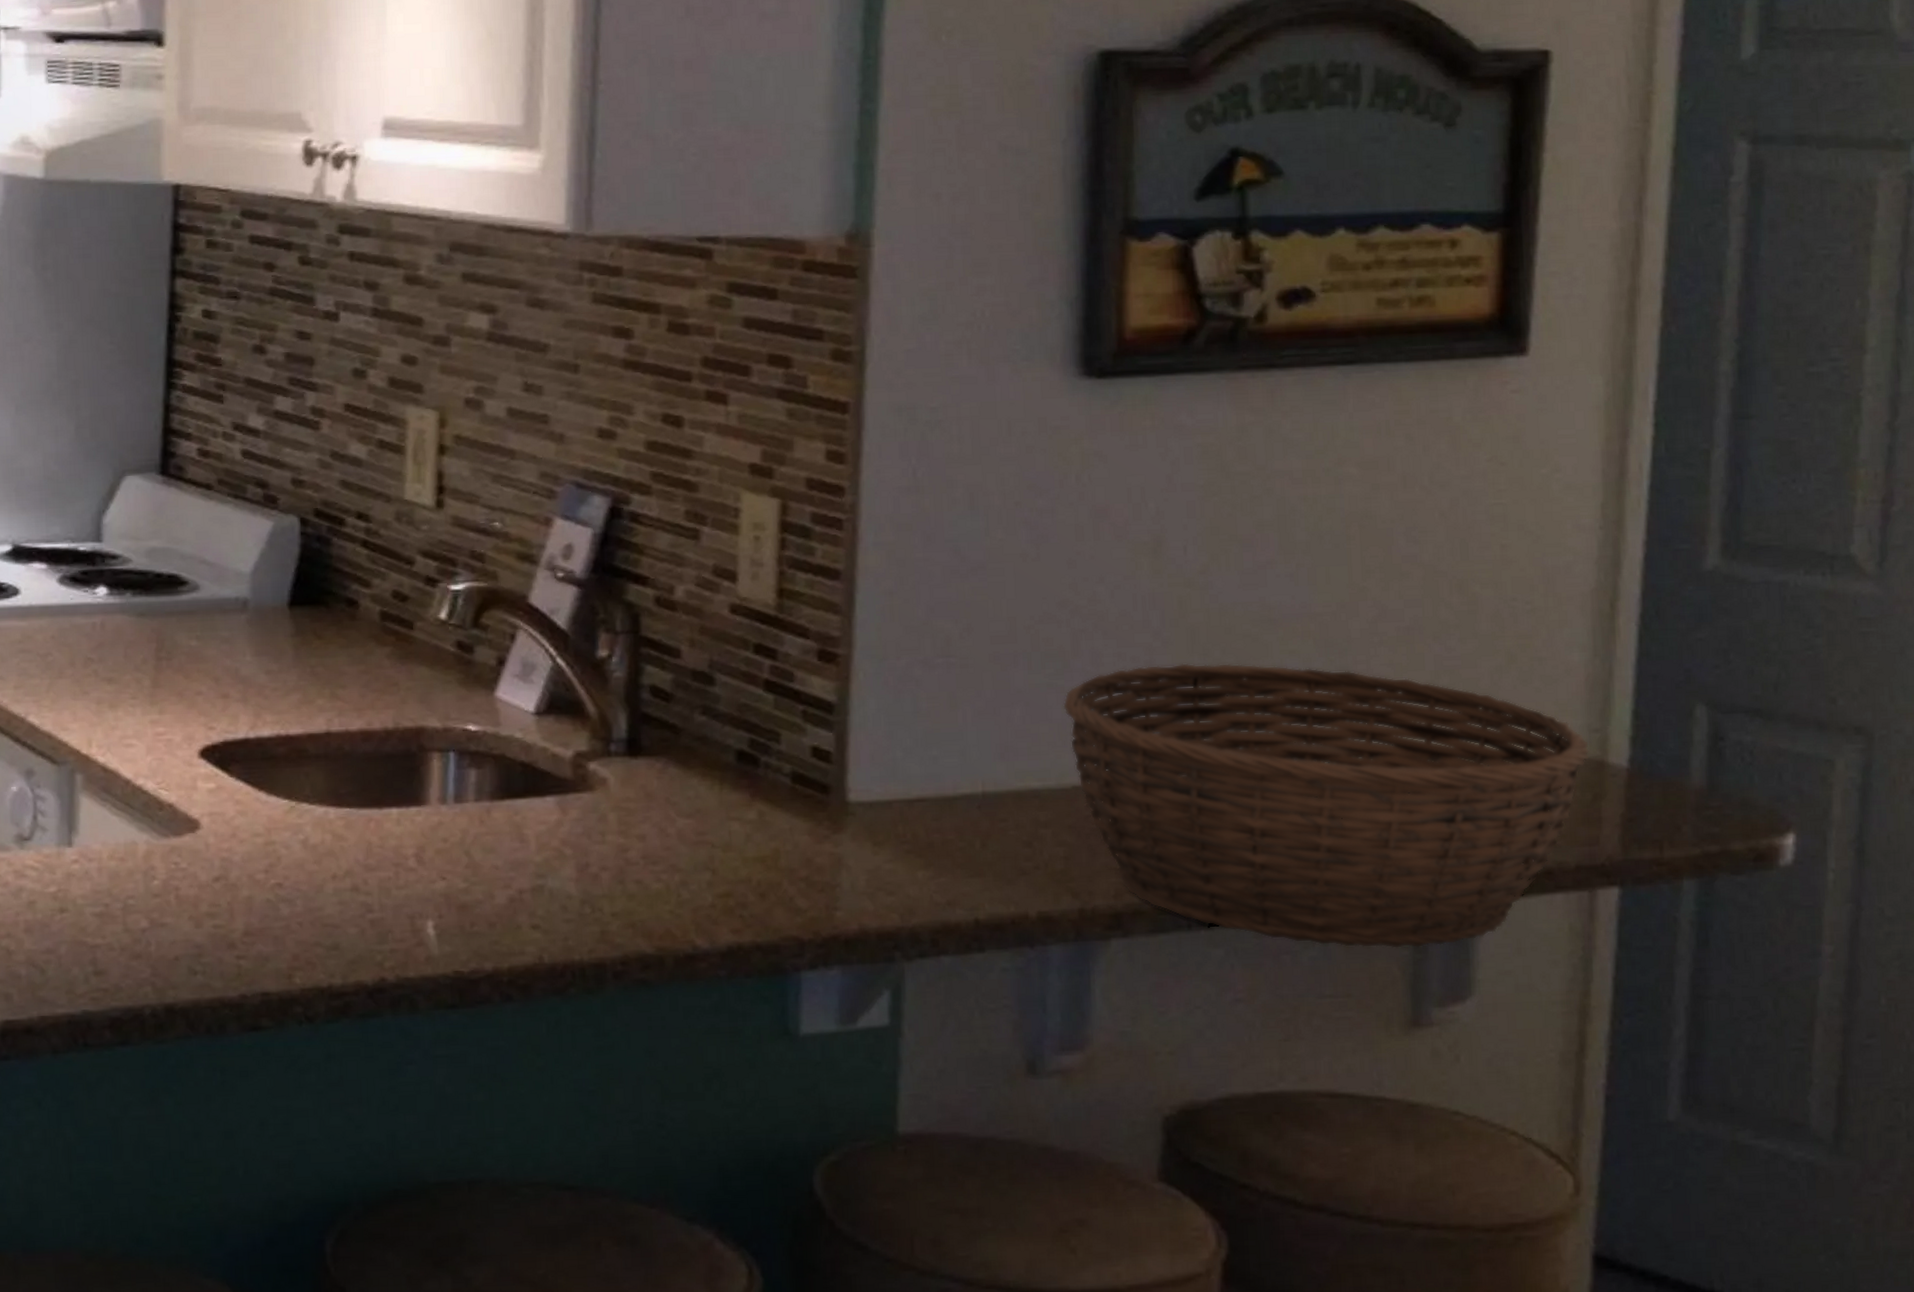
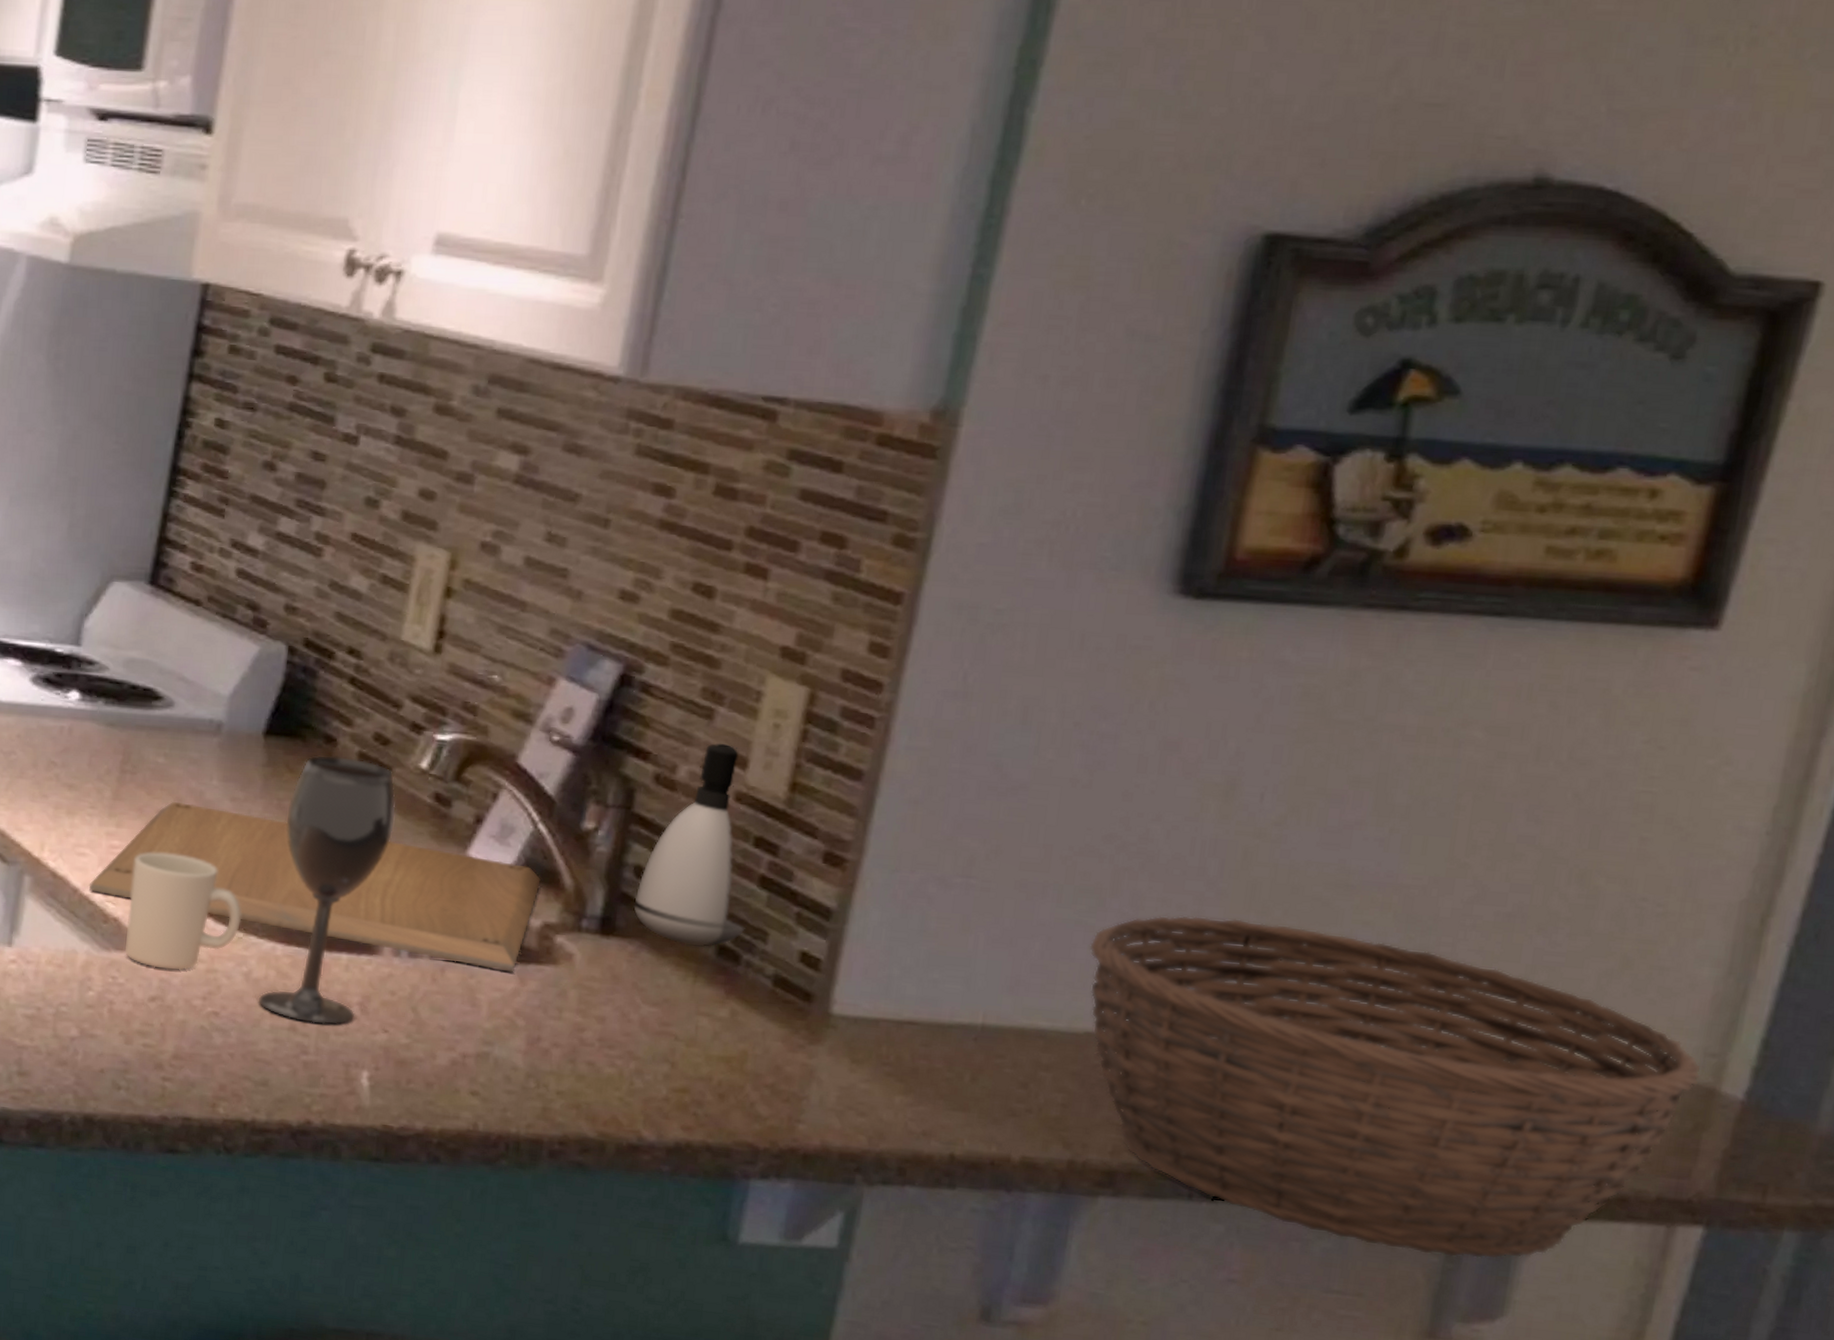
chopping board: none [140,681,567,804] -> present [89,801,541,972]
mug: none [181,733,292,848] -> present [125,852,242,970]
wine glass: none [319,617,424,881] -> present [259,754,397,1025]
soap dispenser: none [654,561,759,755] -> present [634,743,745,946]

